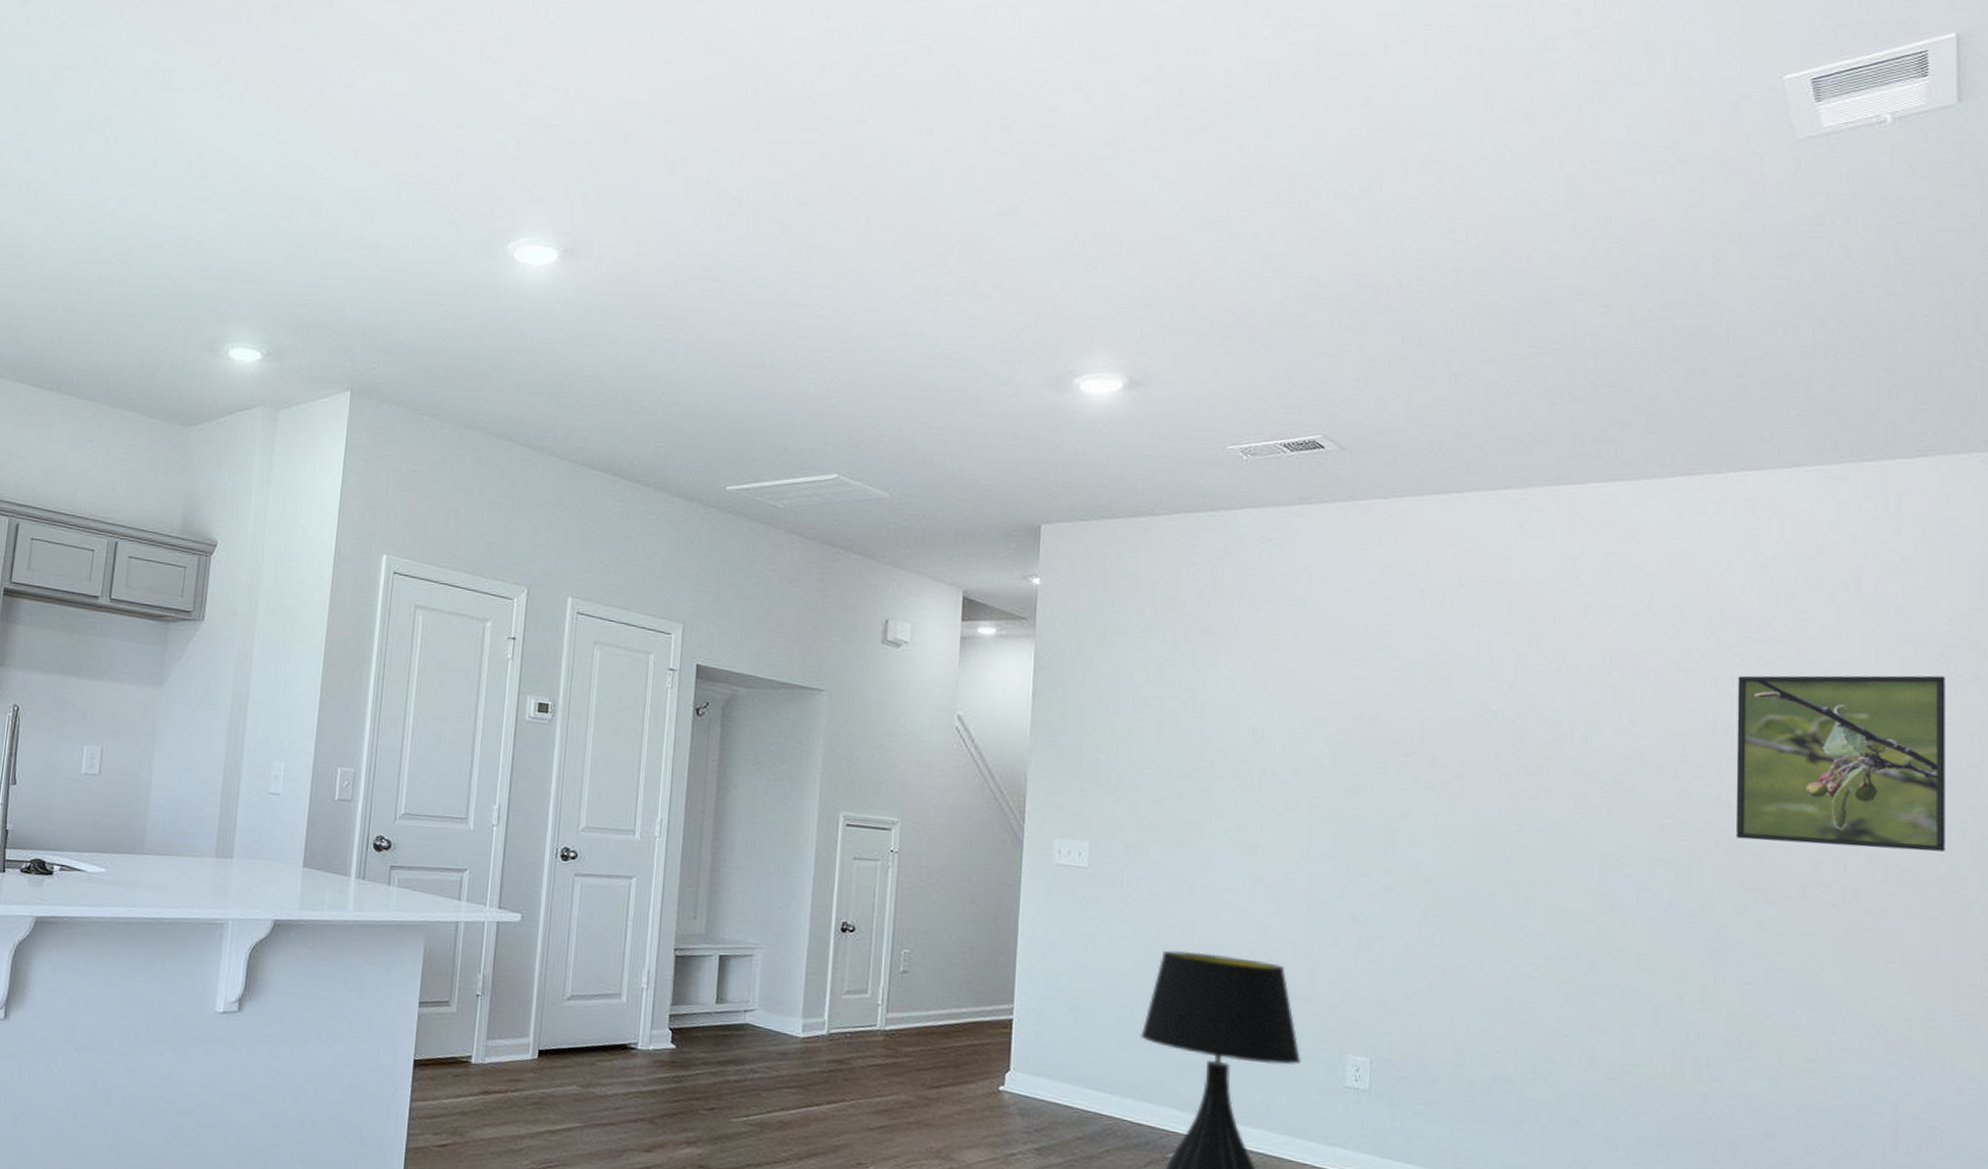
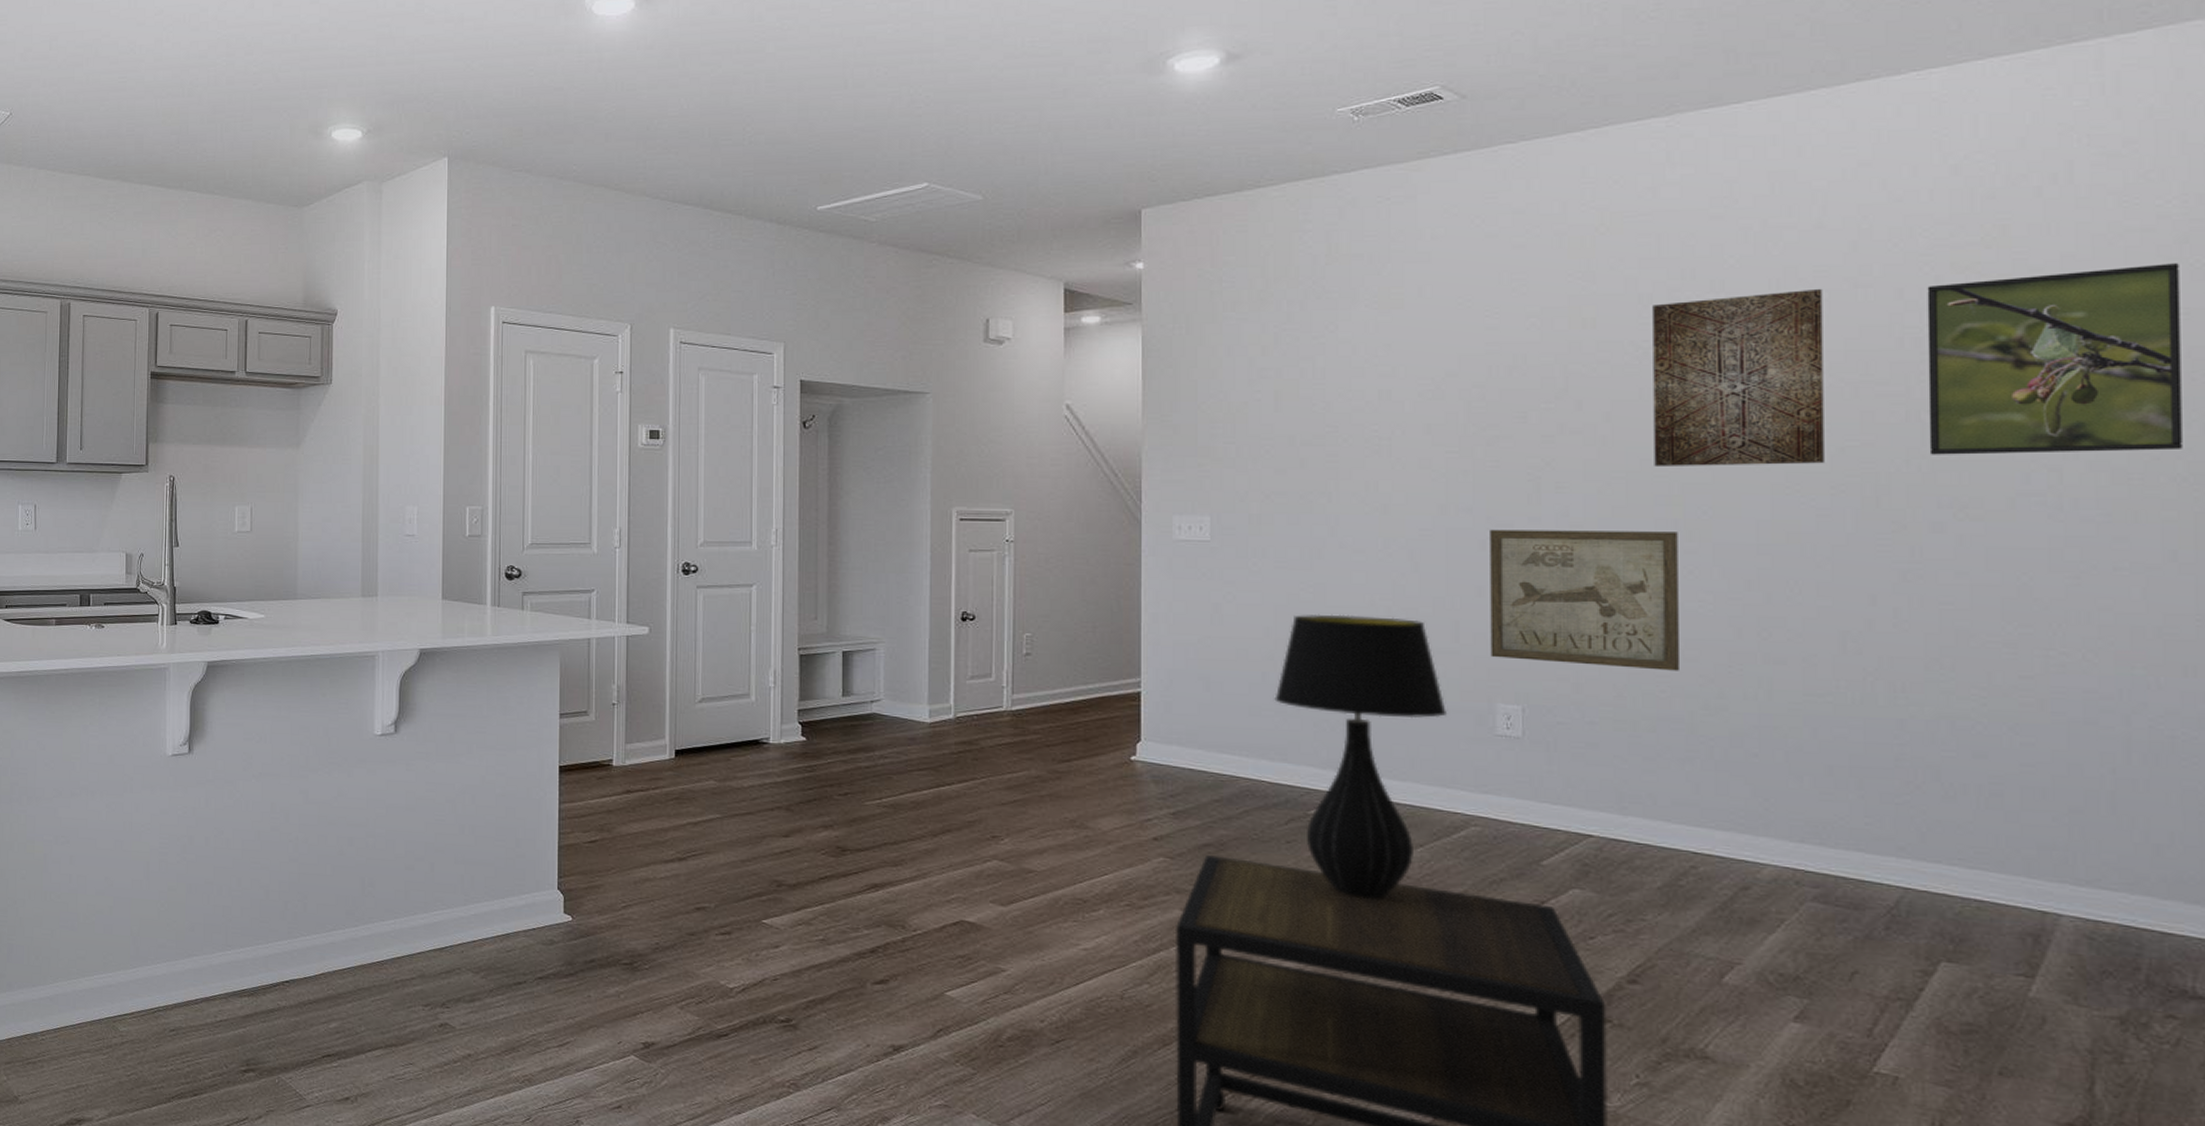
wall art: none [1343,878,1516,1033] -> present [1490,529,1679,671]
wall art: none [1498,668,1649,839] -> present [1653,288,1824,466]

